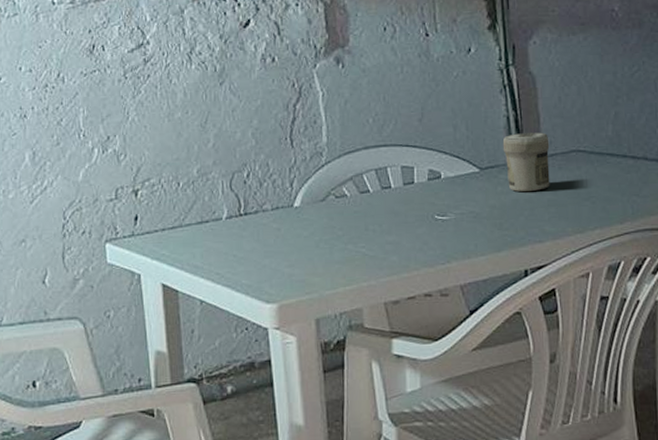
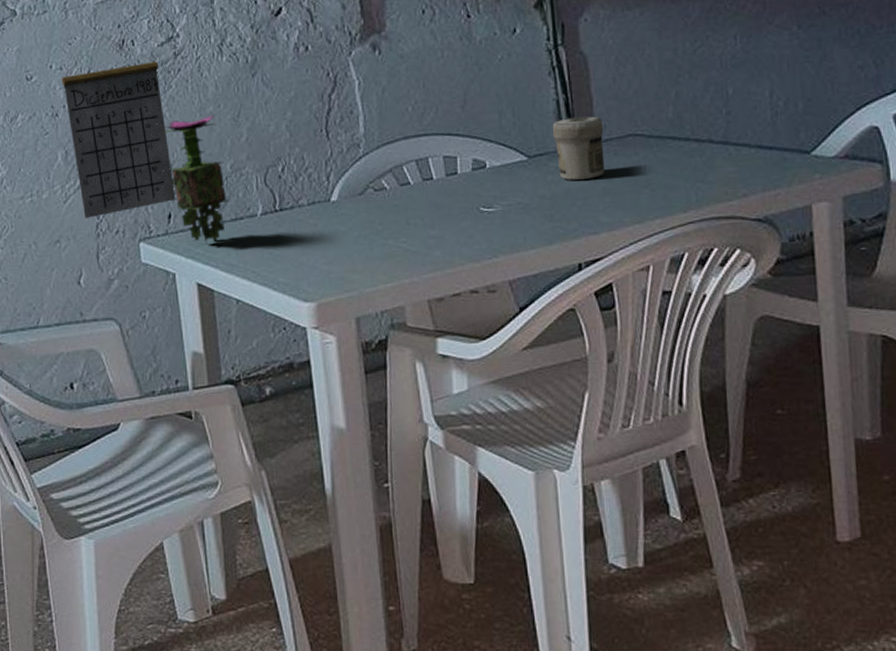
calendar: none [30,40,143,219] -> present [61,35,176,218]
flower: none [131,120,196,245] -> present [163,114,230,244]

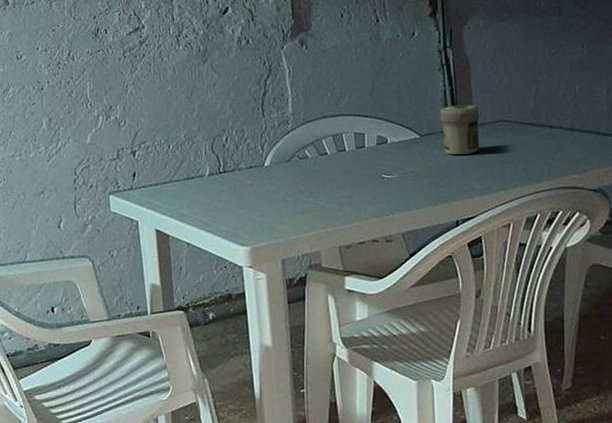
calendar: present [61,35,176,218] -> none [46,24,140,175]
flower: present [163,114,230,244] -> none [129,93,183,198]

